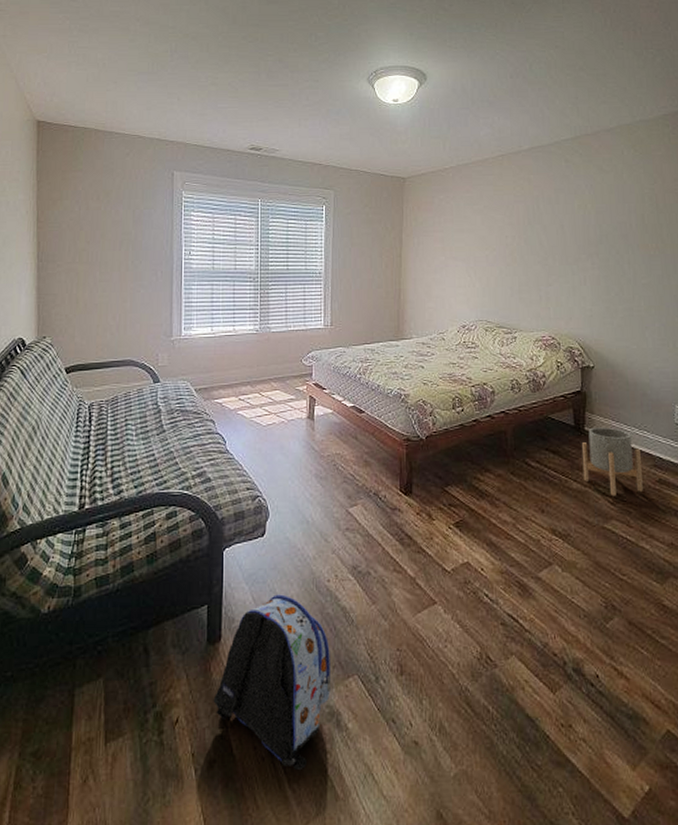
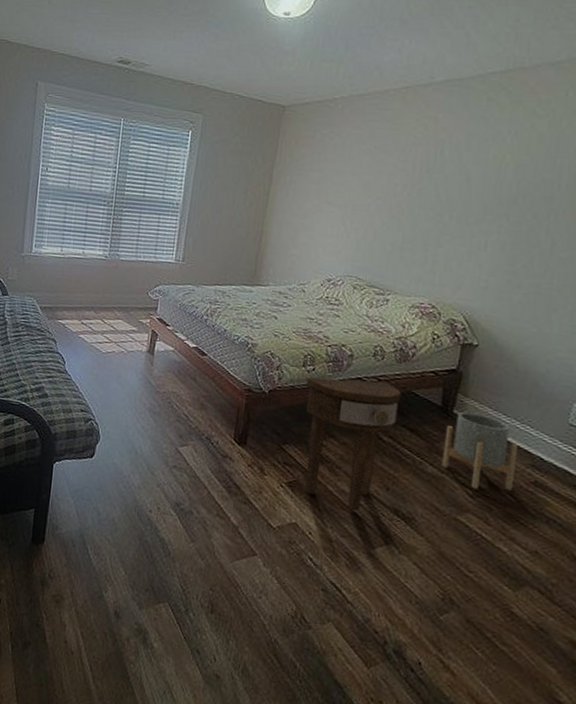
backpack: present [213,594,330,771] -> none [32,513,145,672]
side table: none [458,412,540,539] -> present [305,377,401,512]

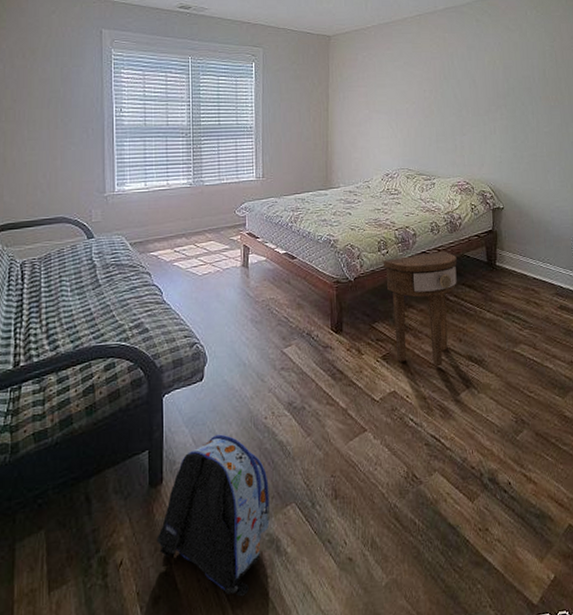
backpack: none [32,513,145,672] -> present [156,434,270,597]
planter: present [441,411,518,491] -> none [493,261,547,323]

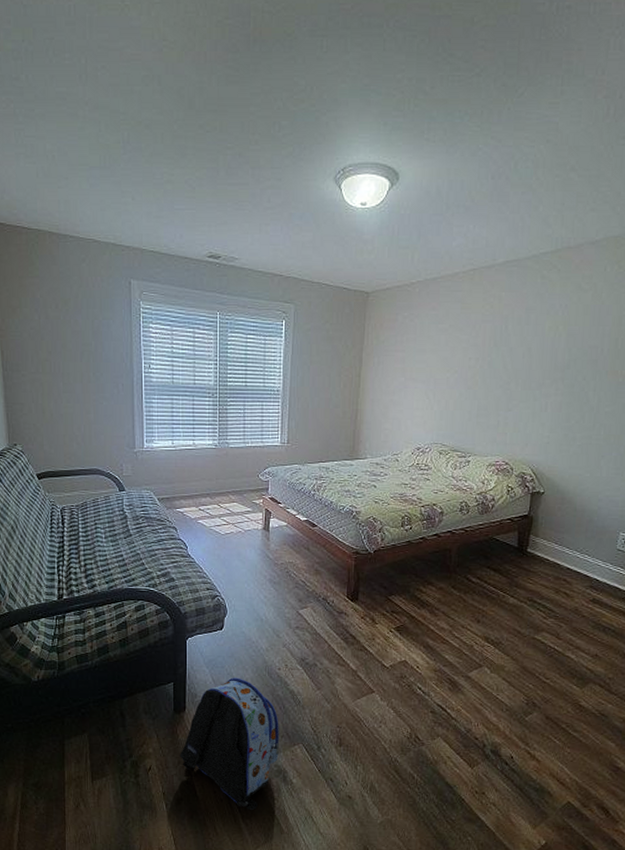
side table: present [384,251,457,367] -> none [406,532,485,644]

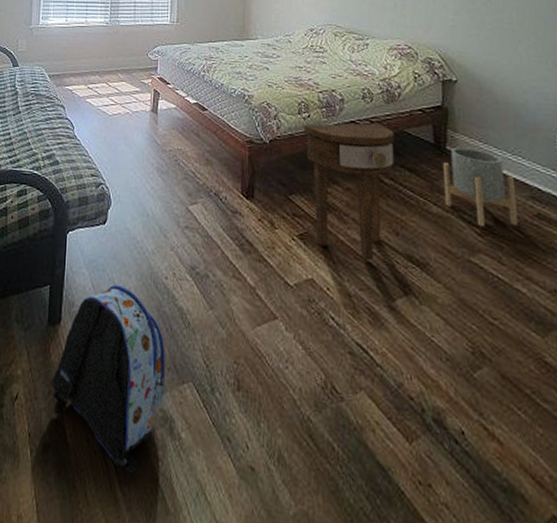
side table: none [406,532,485,644] -> present [304,123,395,261]
planter: none [520,549,579,612] -> present [442,147,518,227]

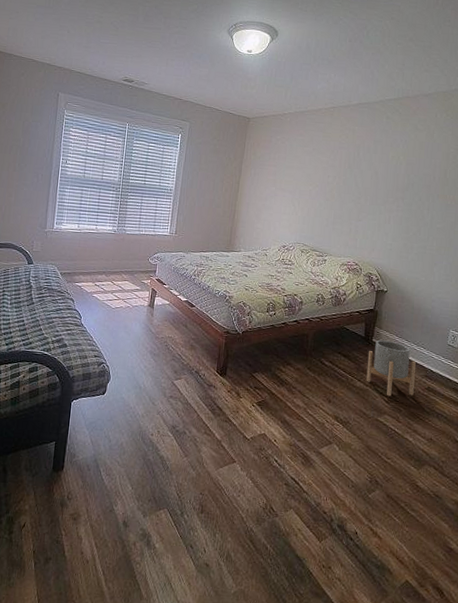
backpack: present [50,284,166,474] -> none [53,440,148,574]
side table: present [304,123,395,261] -> none [270,320,337,421]

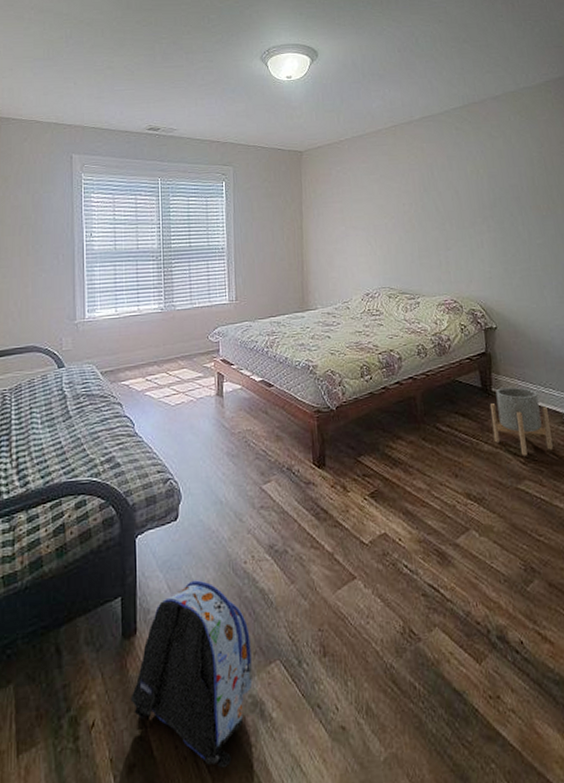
backpack: none [53,440,148,574] -> present [130,580,253,769]

